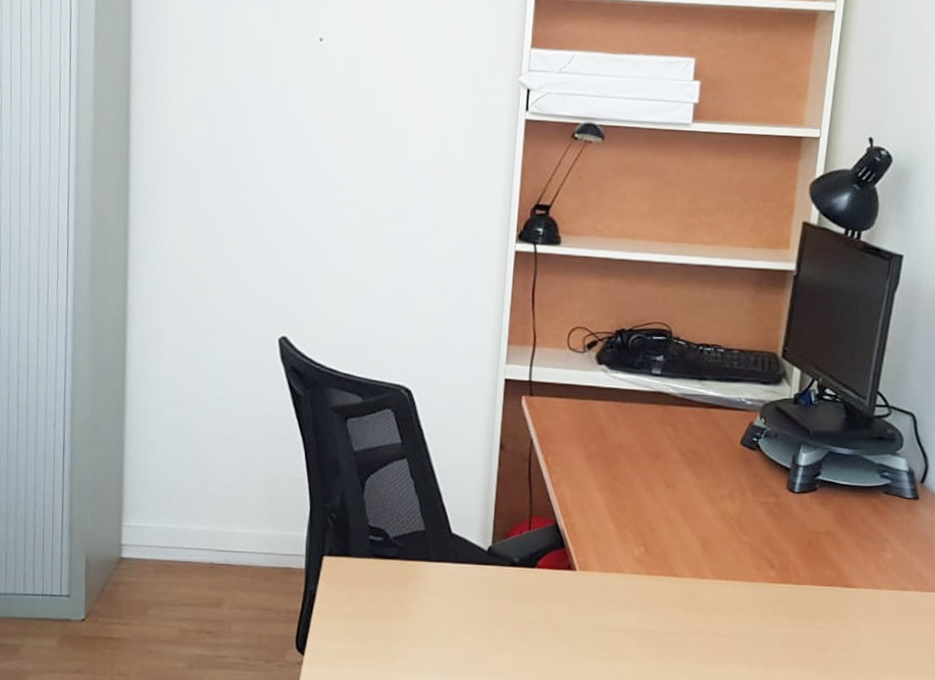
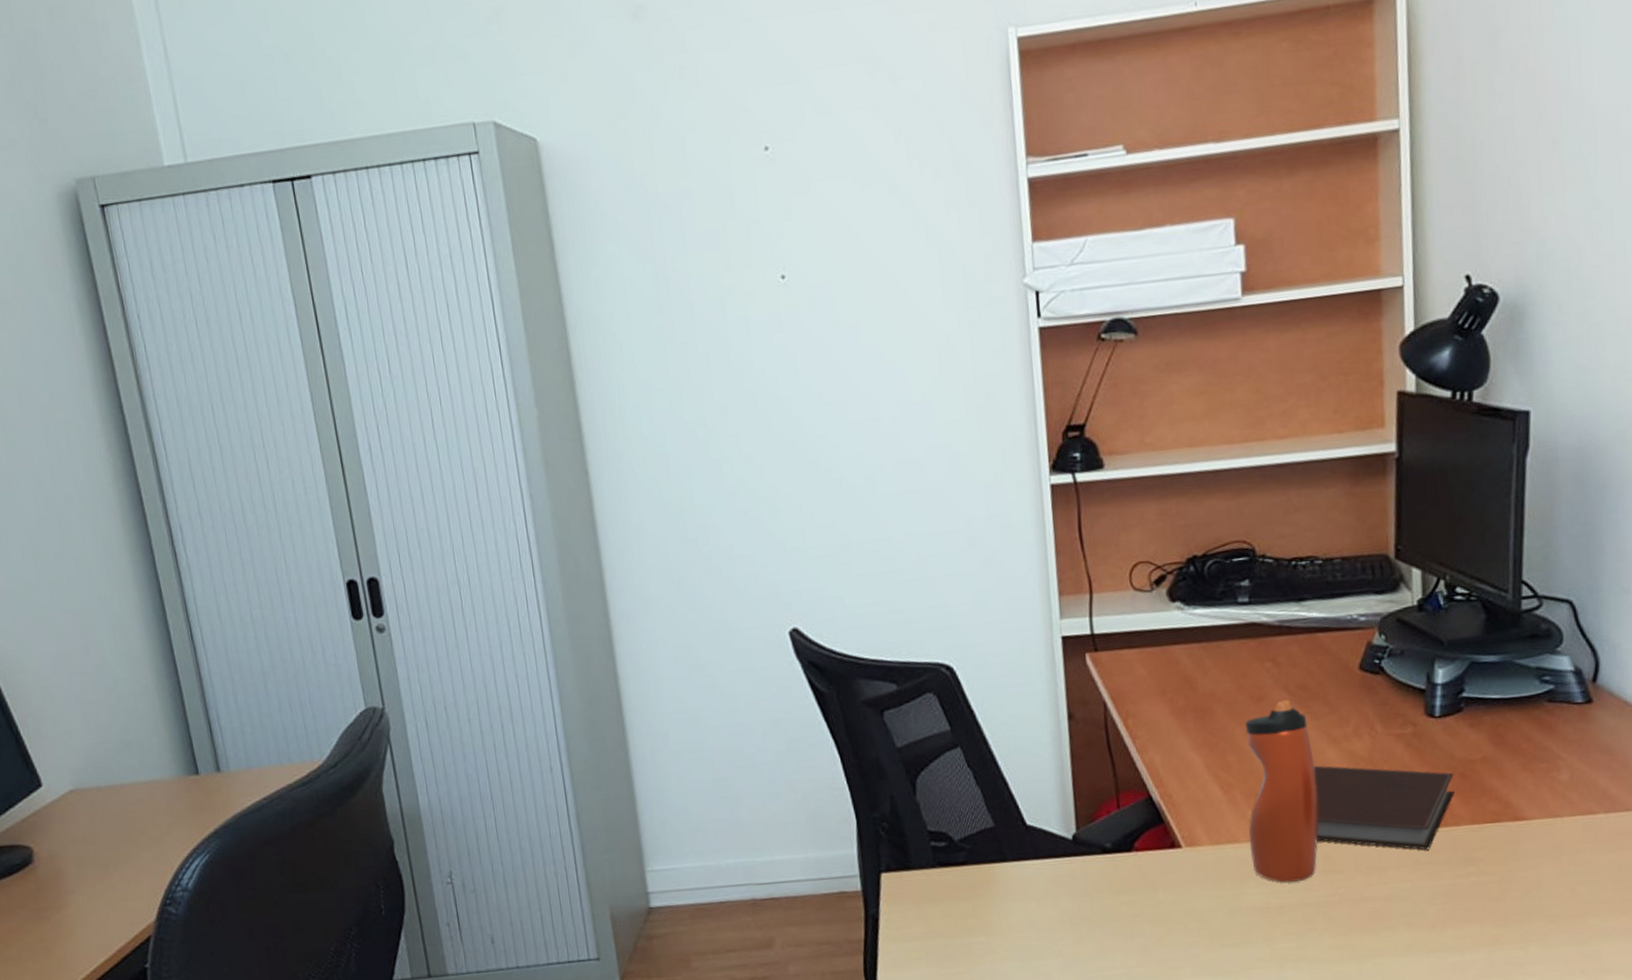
water bottle: none [631,460,694,612] -> present [1246,700,1320,883]
notebook: none [686,518,802,601] -> present [1313,765,1455,850]

